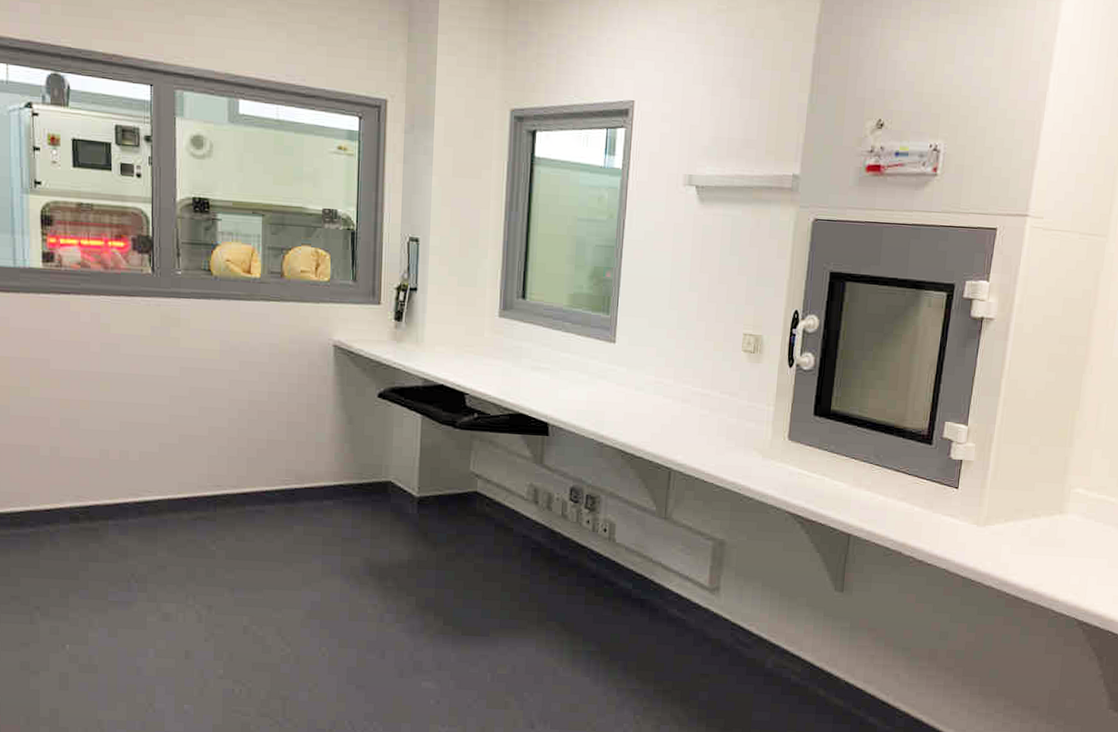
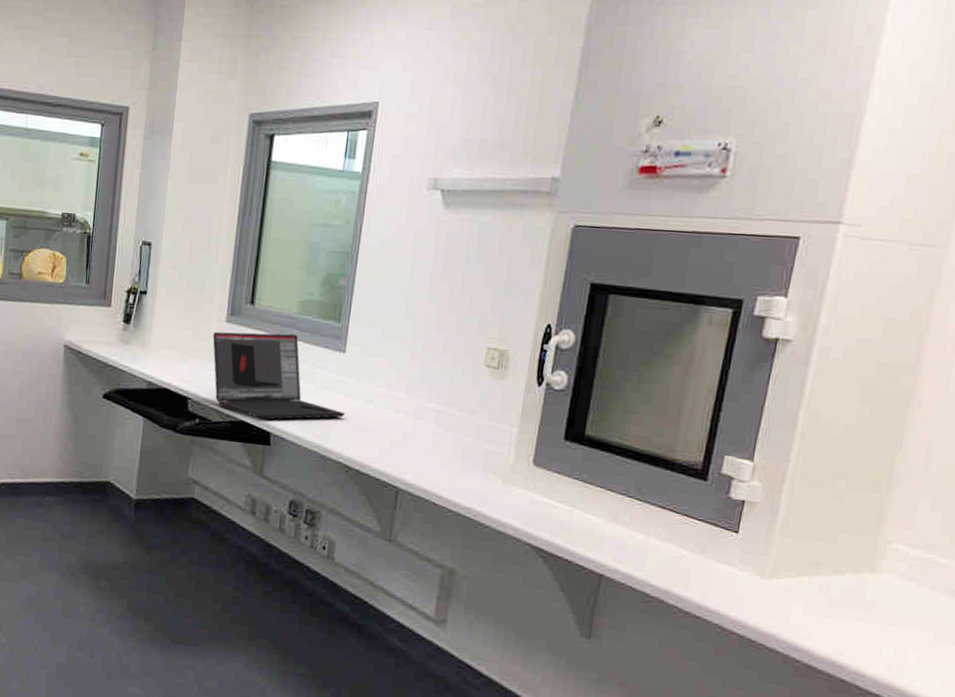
laptop: none [487,326,619,411] -> present [212,331,346,420]

